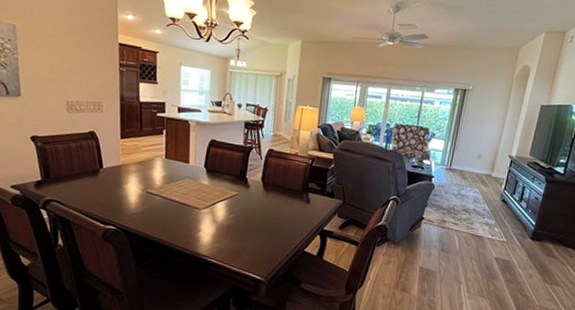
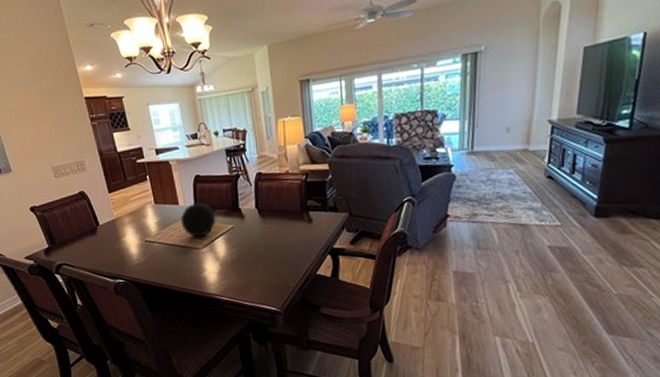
decorative orb: none [187,164,223,198] -> present [180,202,216,237]

